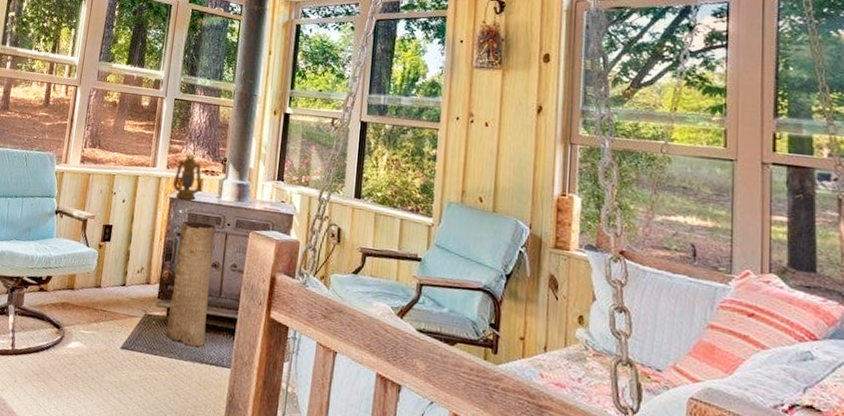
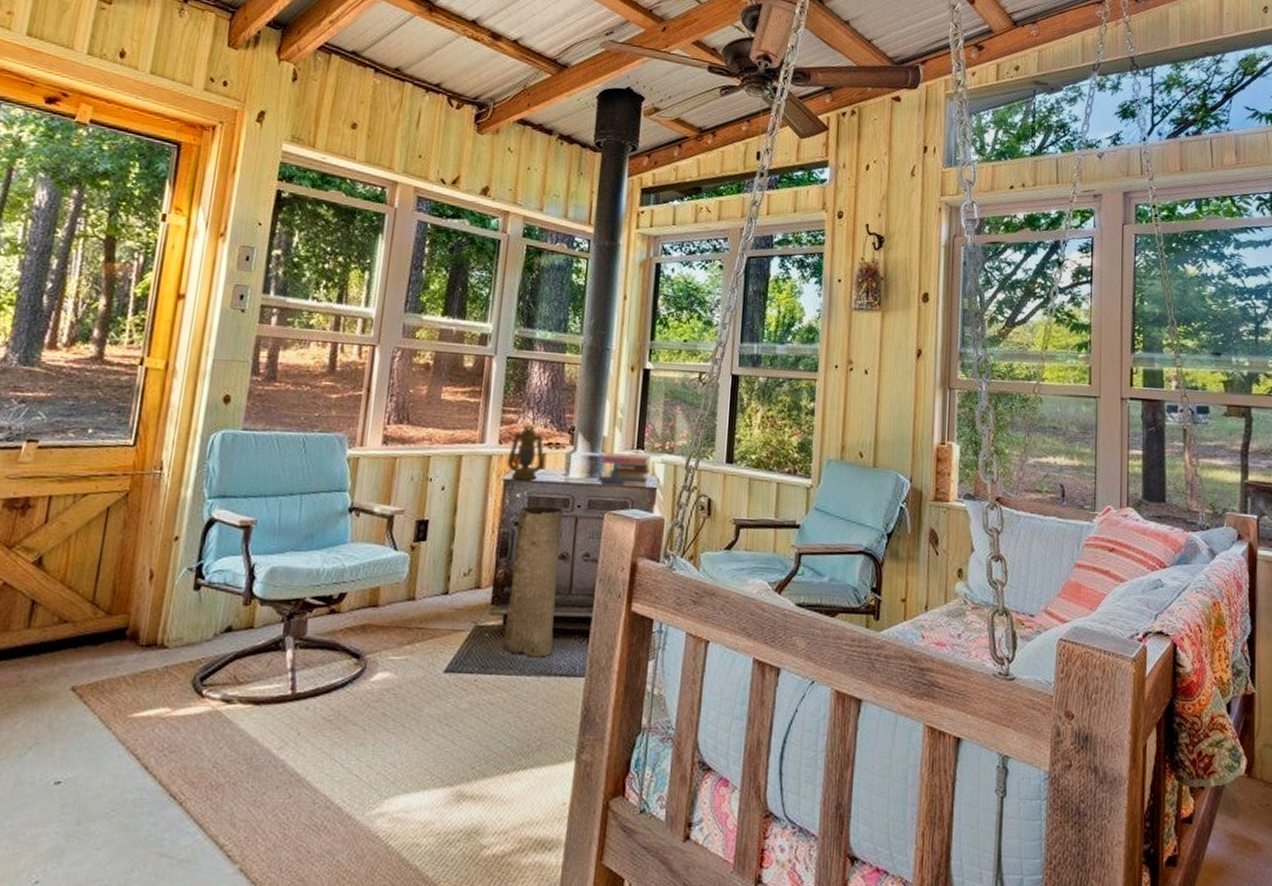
books: none [243,181,289,213] -> present [596,452,651,487]

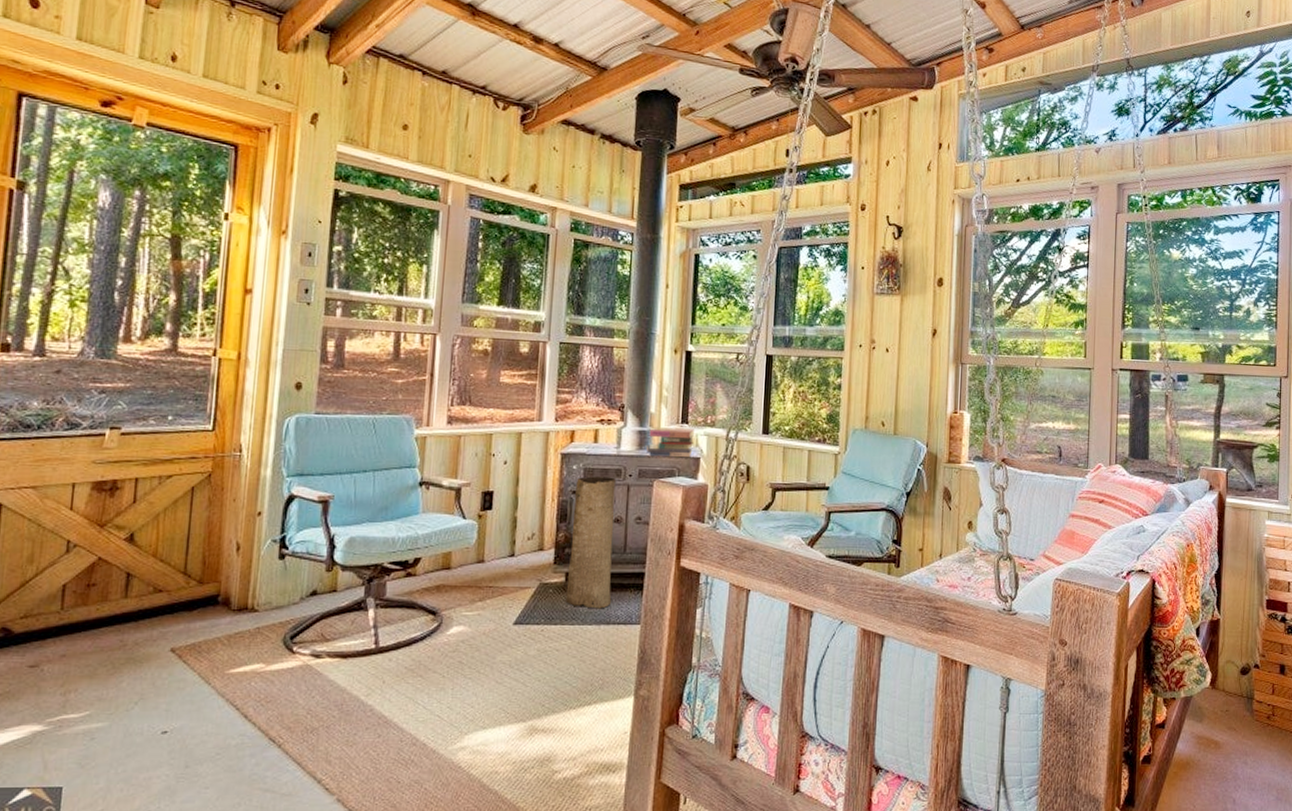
lantern: present [507,424,545,481] -> none [564,403,598,454]

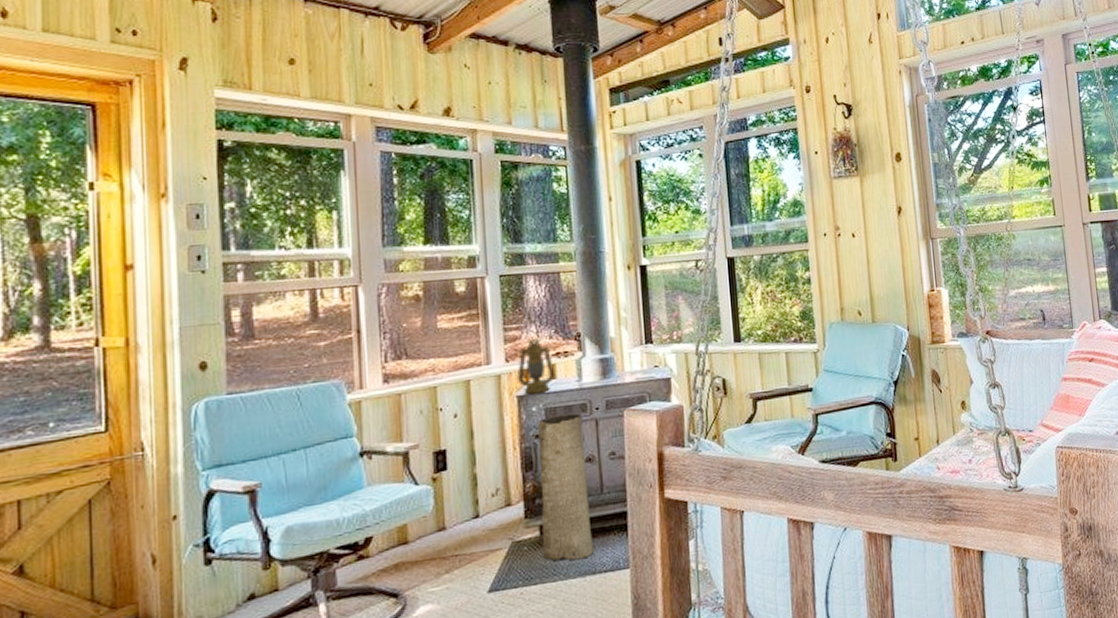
lantern: none [564,403,598,454] -> present [518,338,556,395]
books: present [645,427,694,457] -> none [609,348,662,384]

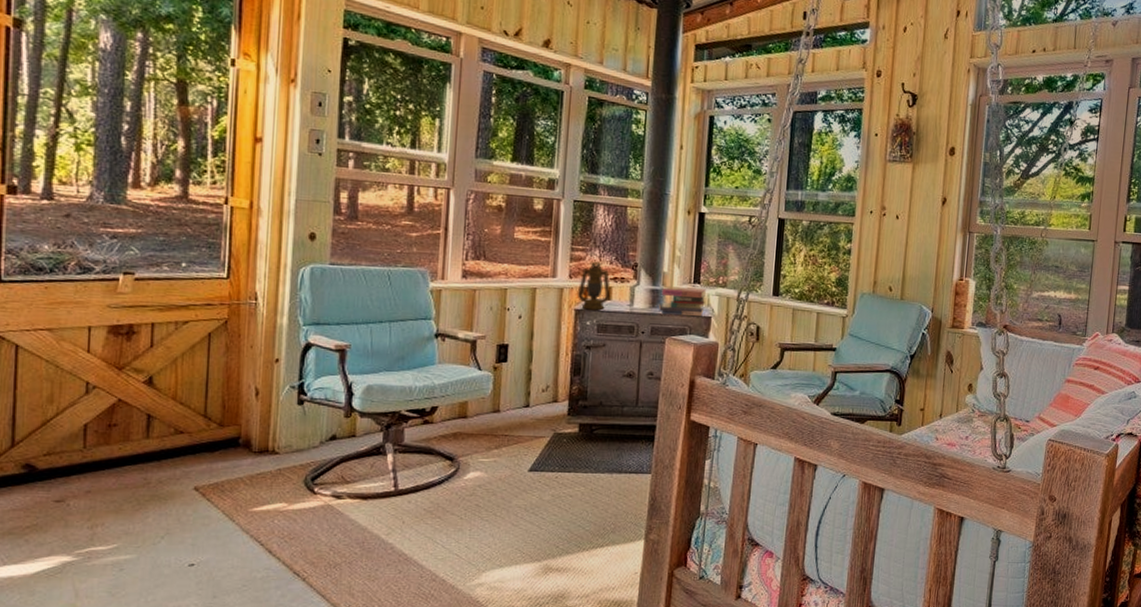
decorative log: present [538,413,595,562] -> none [579,332,629,459]
books: none [609,348,662,384] -> present [658,286,706,316]

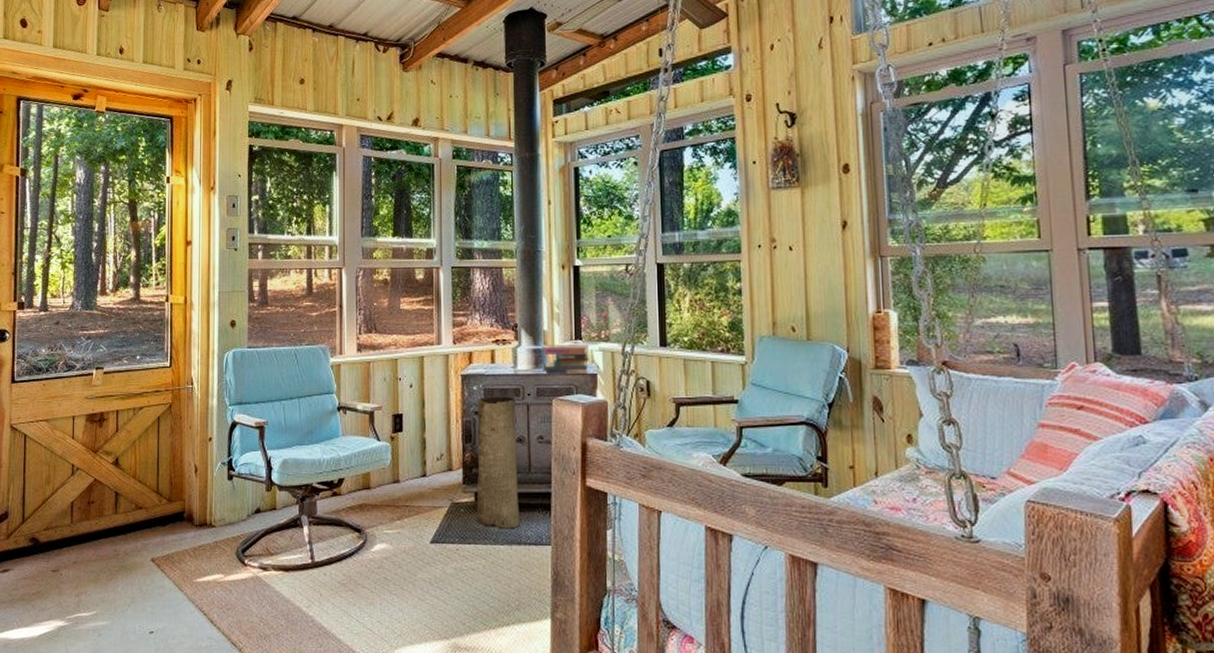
lantern: present [578,261,611,311] -> none [463,325,494,375]
decorative log: none [579,332,629,459] -> present [476,396,521,529]

